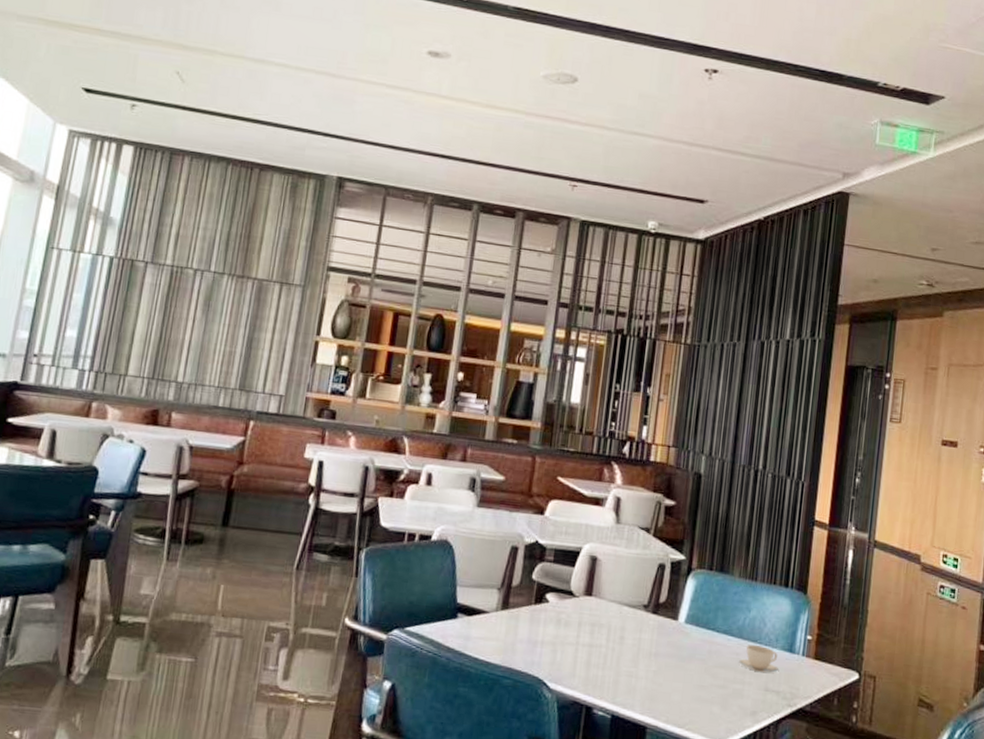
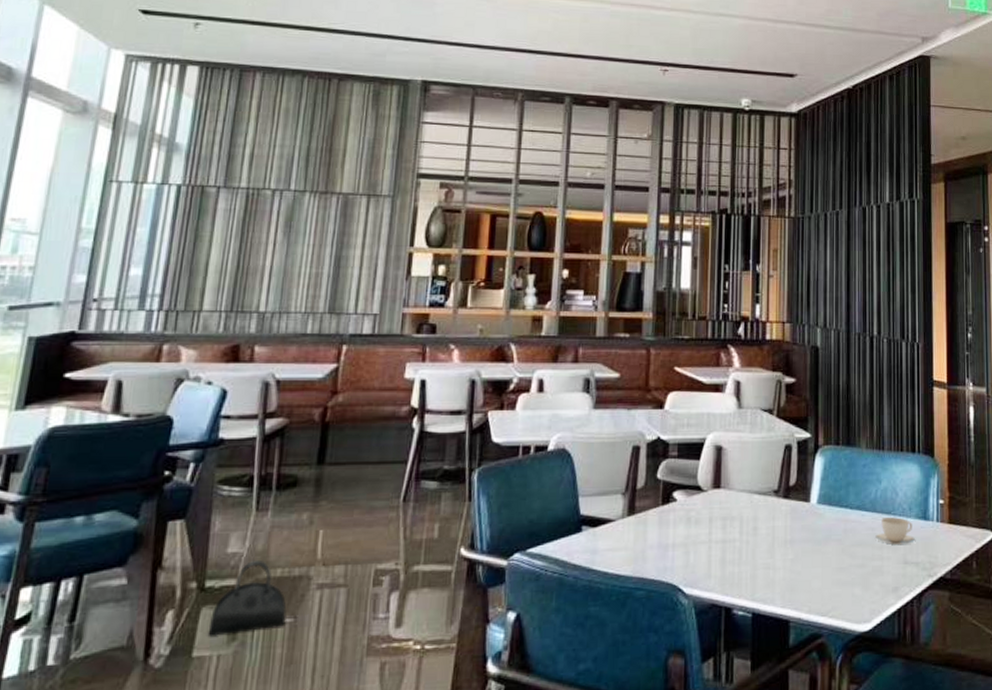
handbag: none [121,603,189,665] -> present [208,559,287,636]

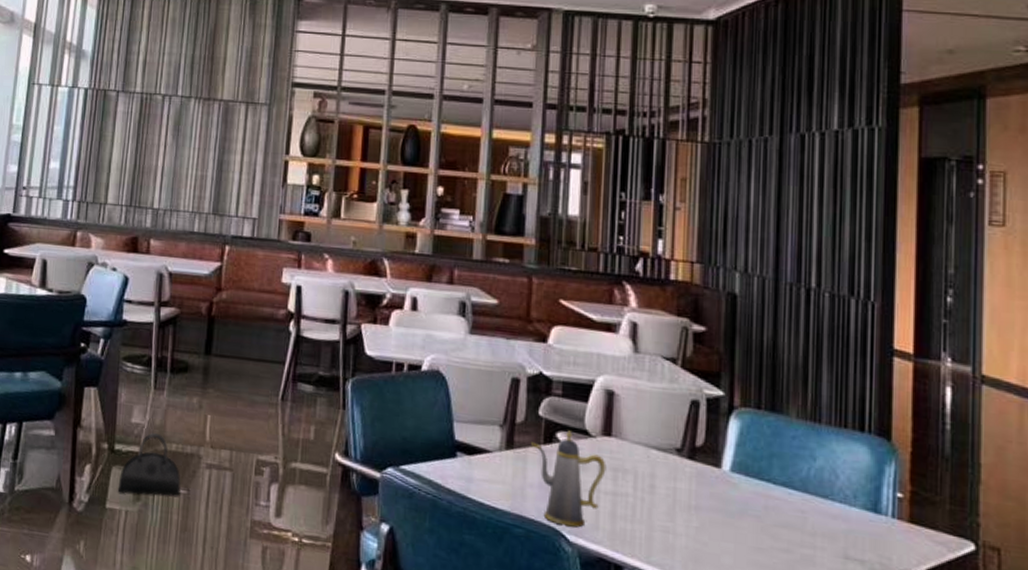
coffee pot: none [649,488,717,580] -> present [530,430,606,527]
teacup: present [875,517,916,546] -> none [806,501,862,538]

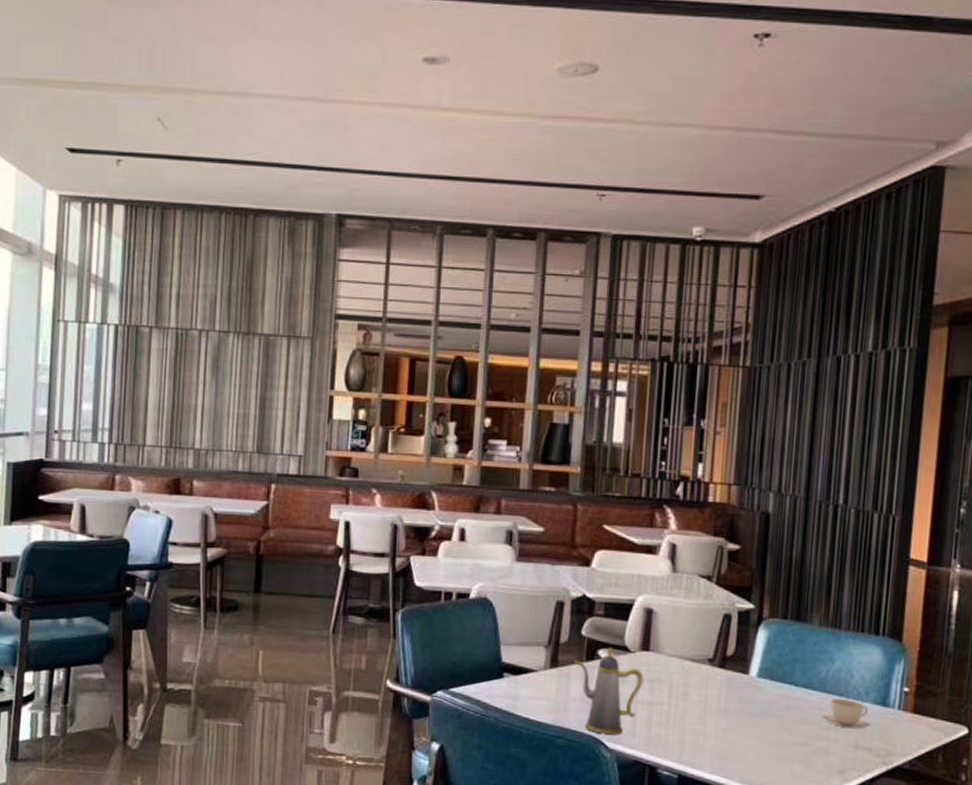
handbag: present [117,432,181,496] -> none [172,670,235,730]
teacup: none [806,501,862,538] -> present [822,699,871,729]

